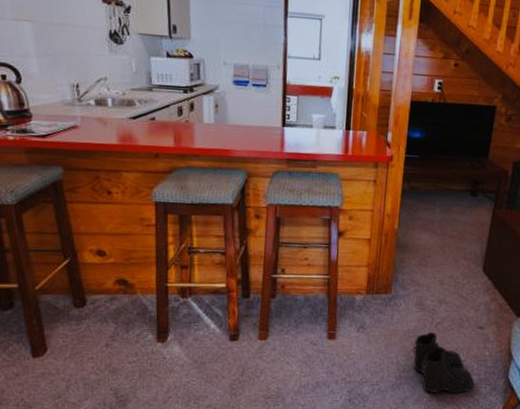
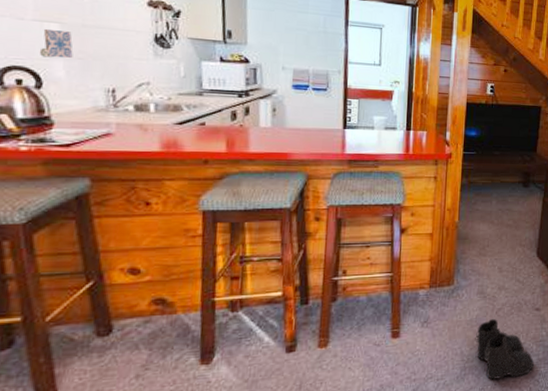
decorative tile: none [17,27,44,55] -> present [39,28,73,59]

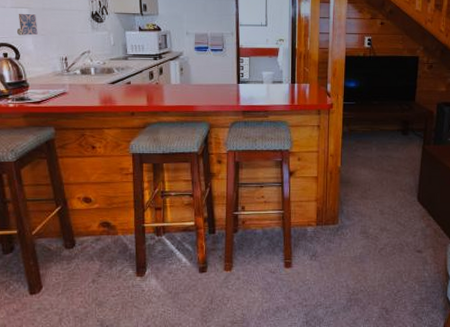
boots: present [475,319,534,380] -> none [359,257,416,314]

